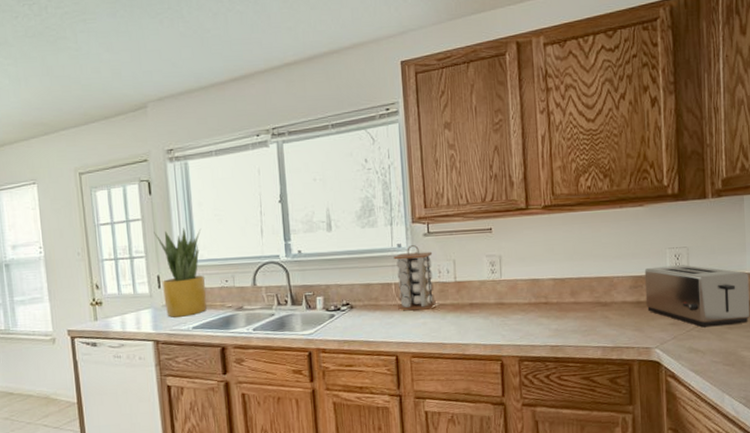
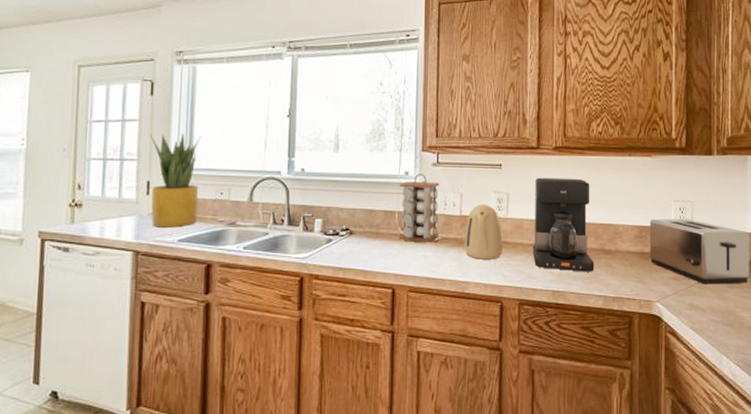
kettle: none [461,269,499,322] -> present [464,205,503,260]
coffee maker: none [526,235,591,326] -> present [533,177,595,272]

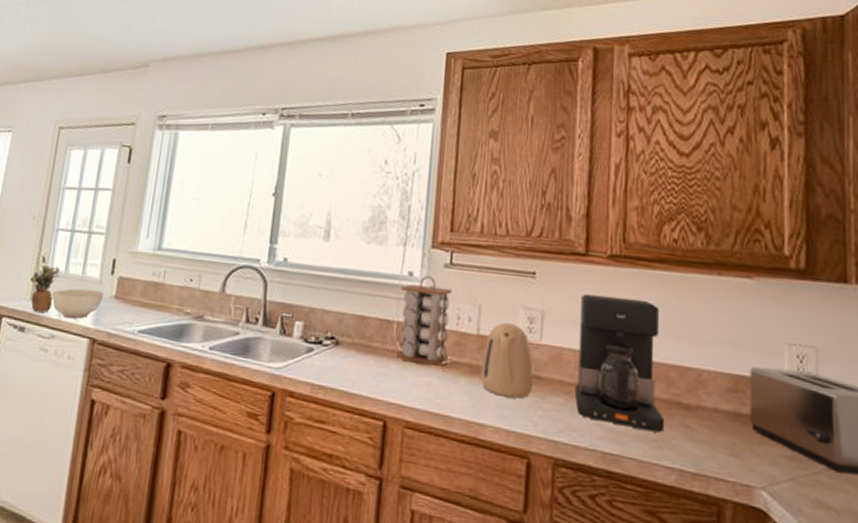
fruit: none [70,191,97,234] -> present [31,264,61,313]
bowl: none [92,209,141,236] -> present [52,289,103,319]
planter: present [150,133,202,228] -> none [112,206,177,316]

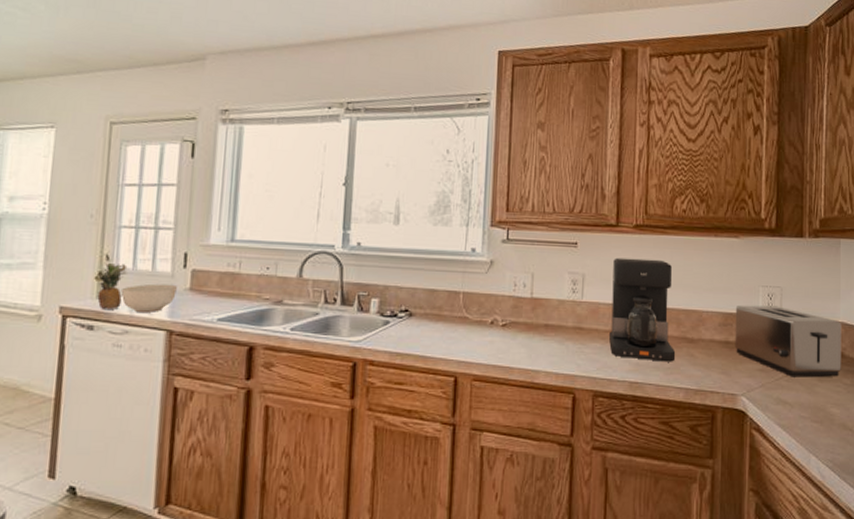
spice rack: present [397,275,453,366] -> none [464,250,510,326]
kettle: present [480,322,533,399] -> none [534,286,577,347]

